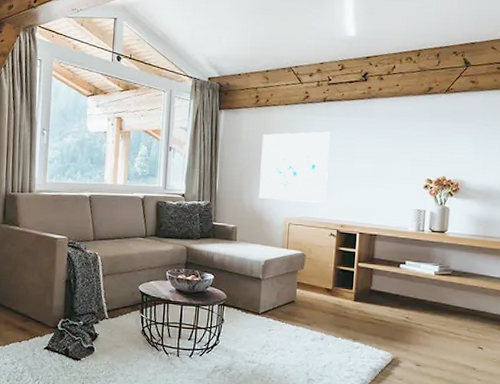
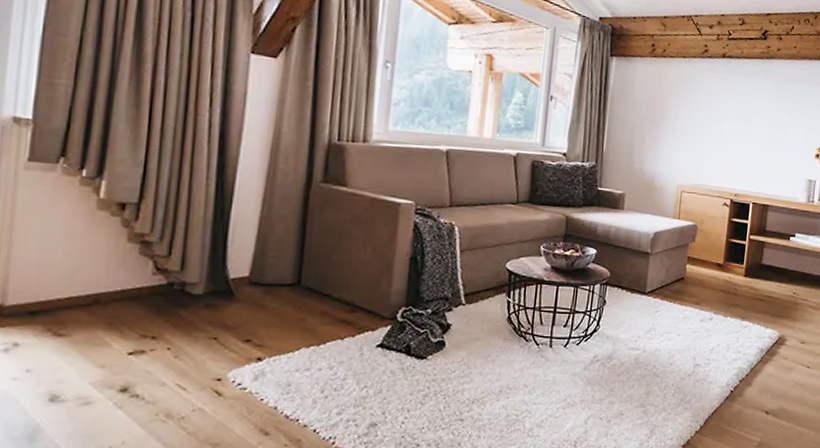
wall art: present [259,131,330,203] -> none [650,88,728,169]

